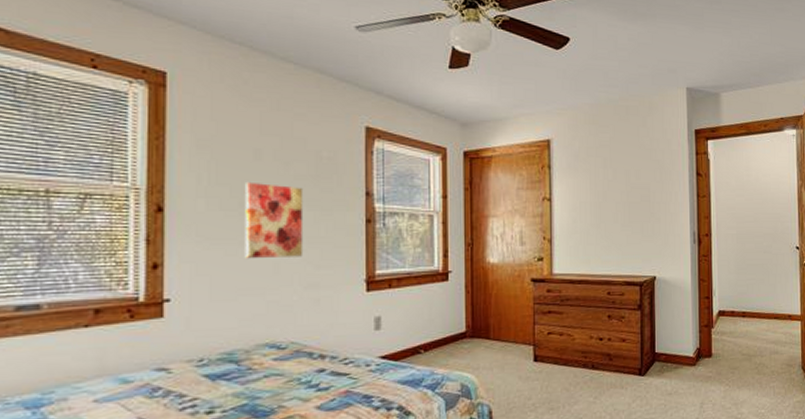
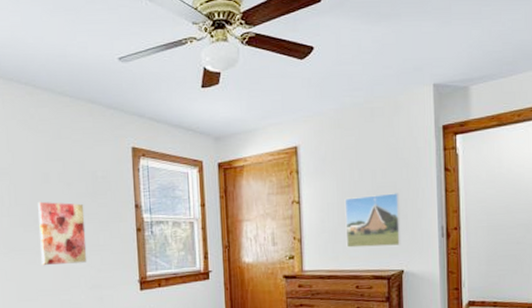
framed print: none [597,195,654,251] -> present [344,193,401,248]

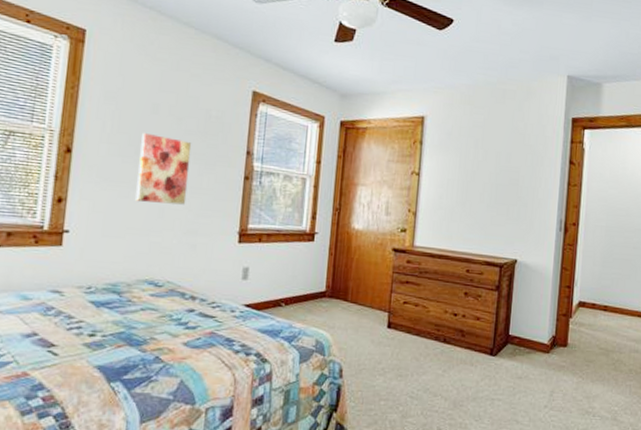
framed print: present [344,193,401,248] -> none [461,177,522,233]

